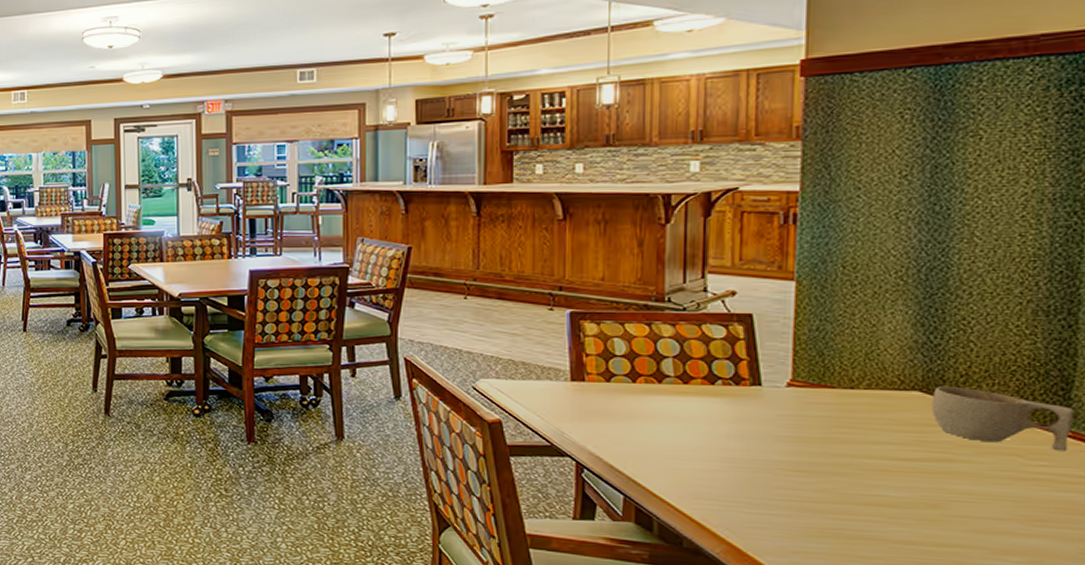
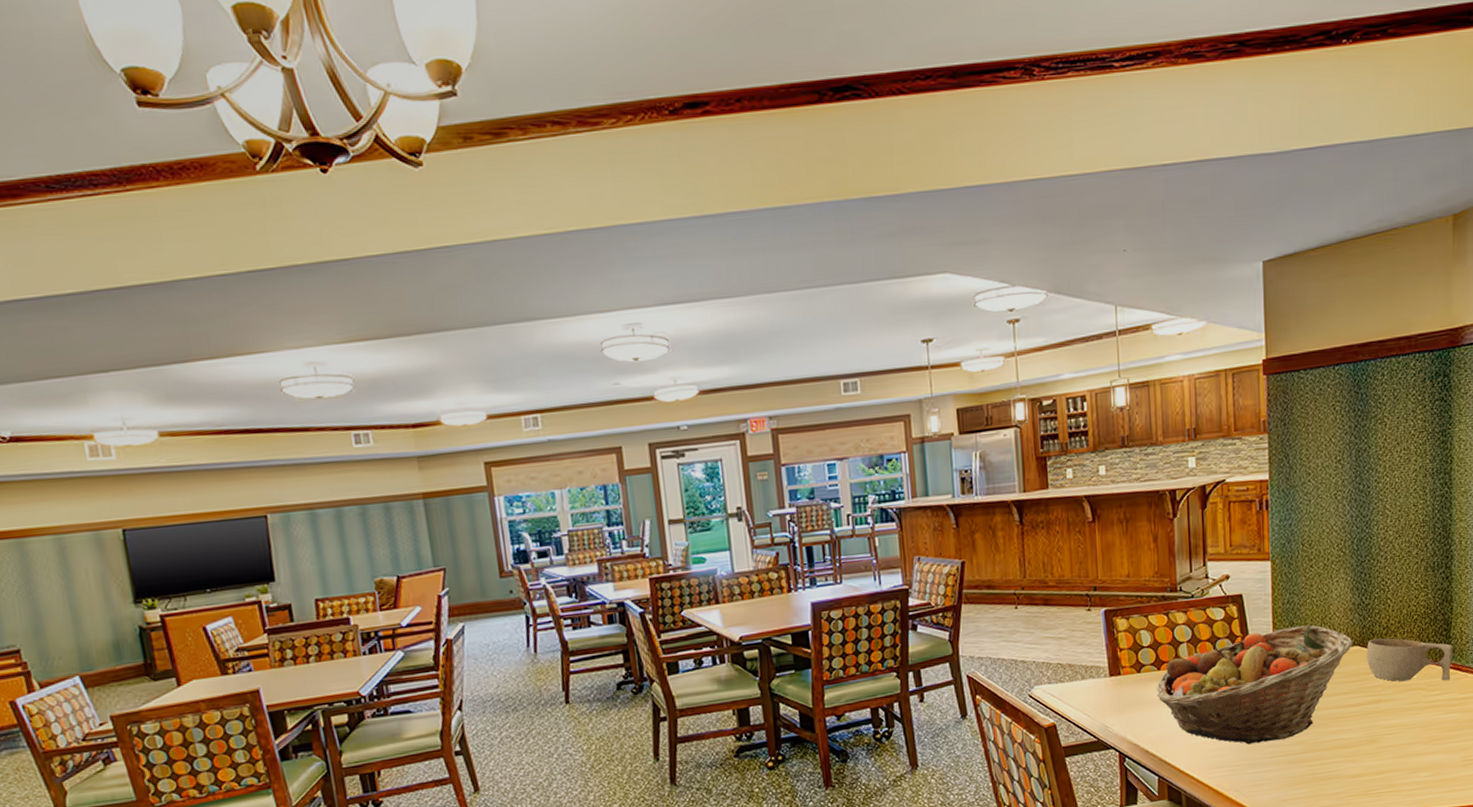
fruit basket: none [629,358,912,484] -> present [1157,625,1353,745]

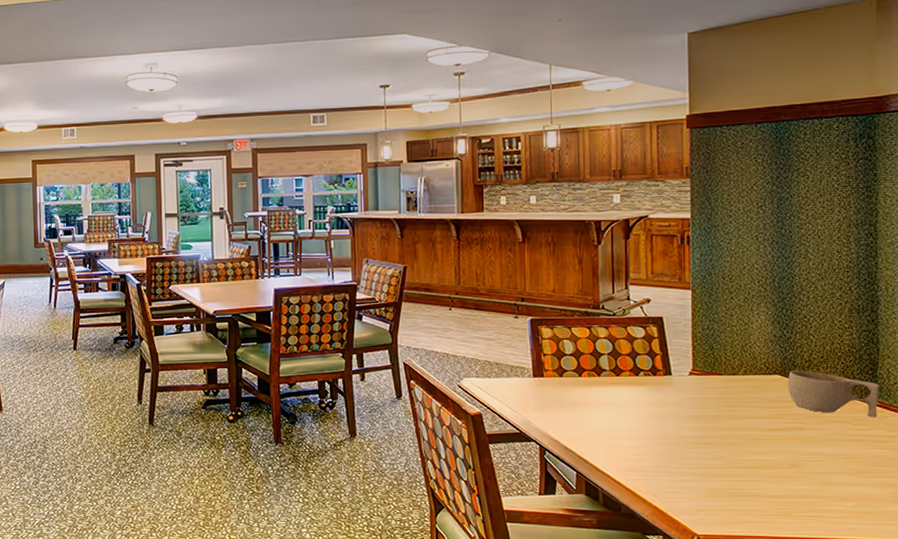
fruit basket: present [1157,625,1353,745] -> none [578,351,774,454]

